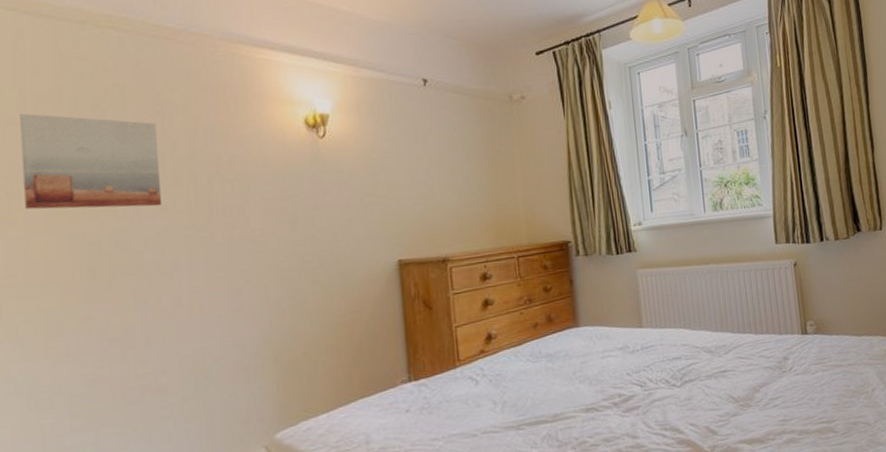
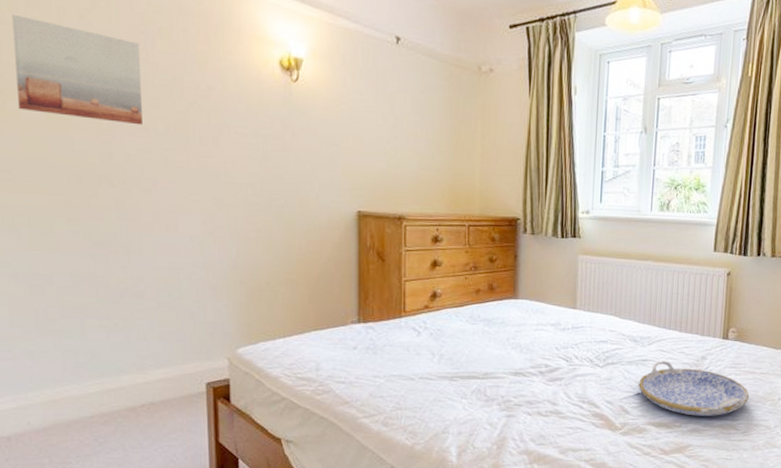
serving tray: none [721,368,842,425] -> present [639,361,750,416]

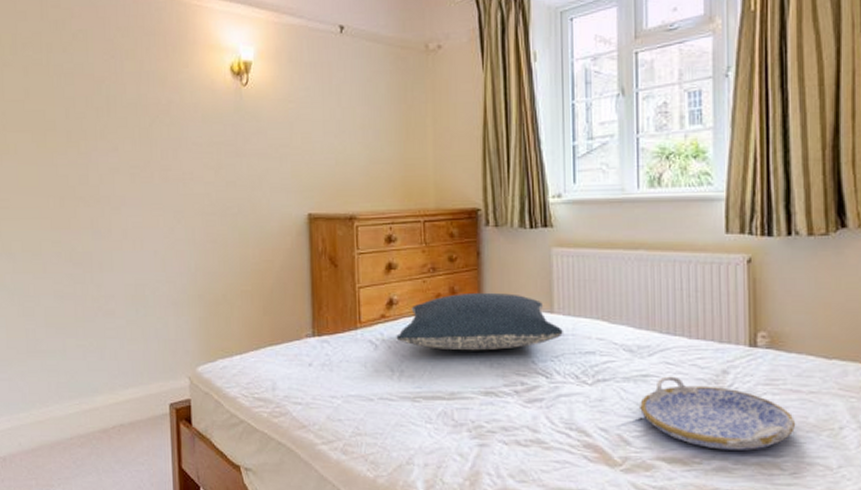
wall art: present [12,14,142,125] -> none [12,55,113,146]
pillow: none [438,289,583,339] -> present [396,292,563,351]

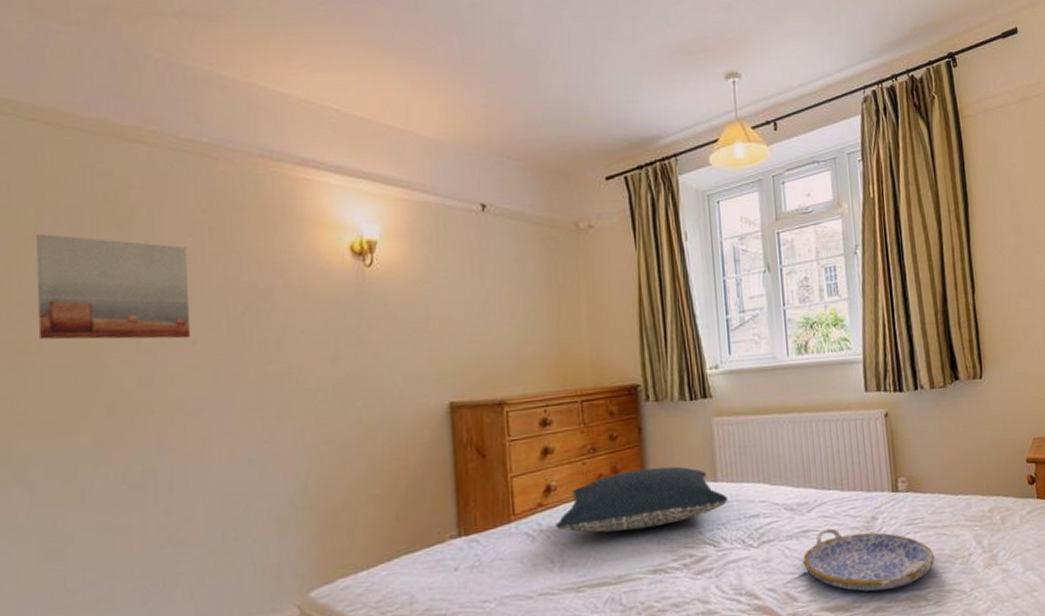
wall art: none [12,55,113,146] -> present [36,233,190,340]

